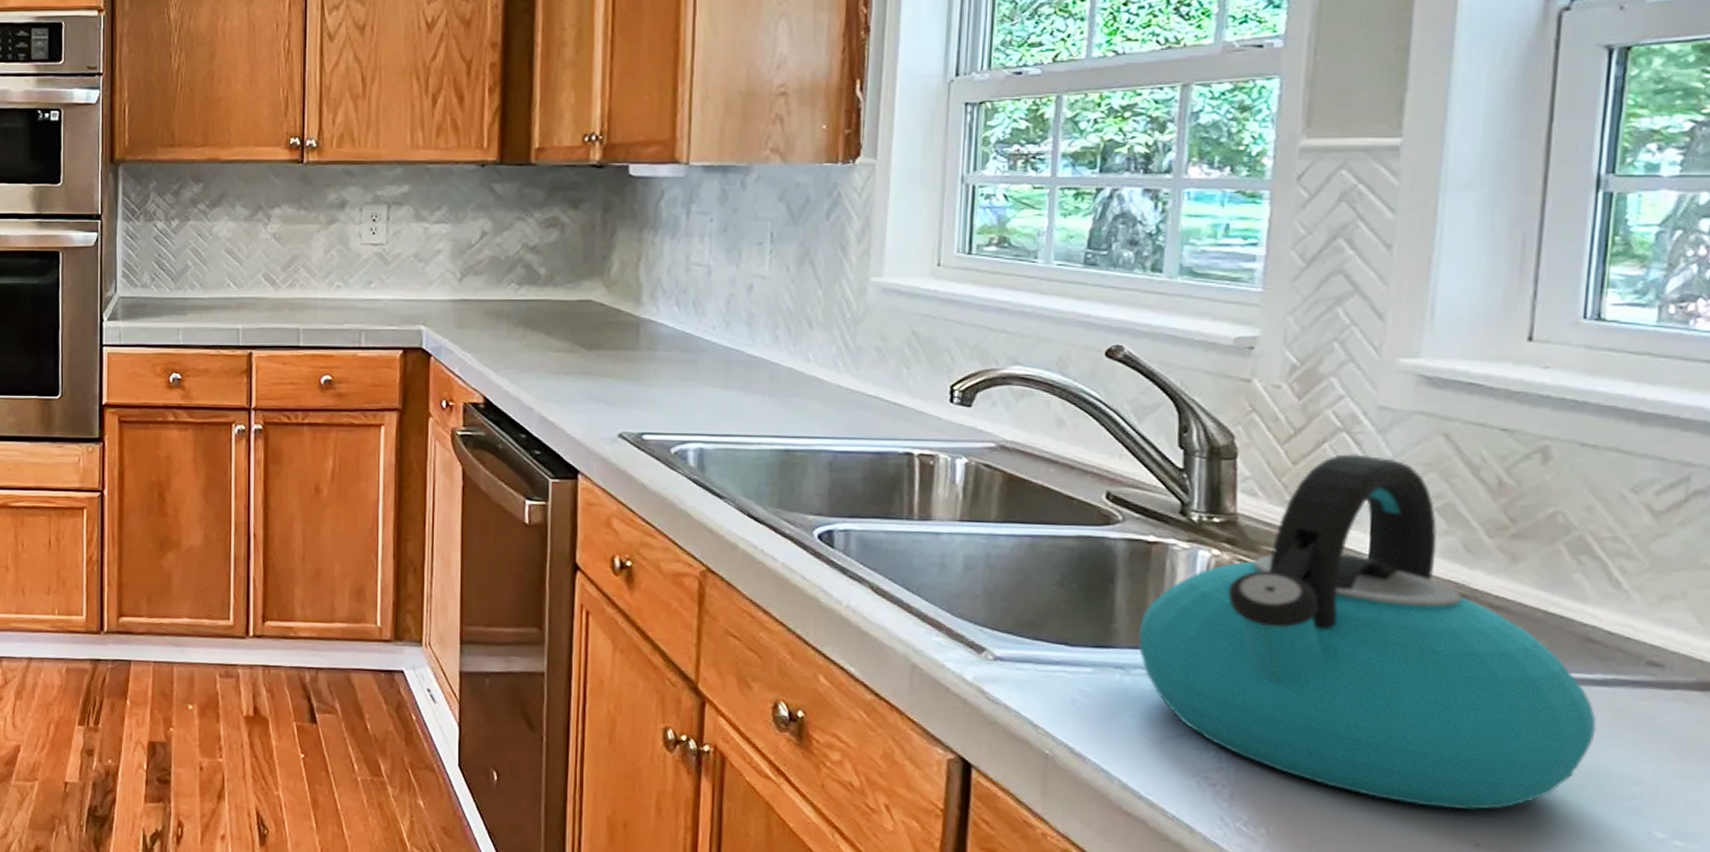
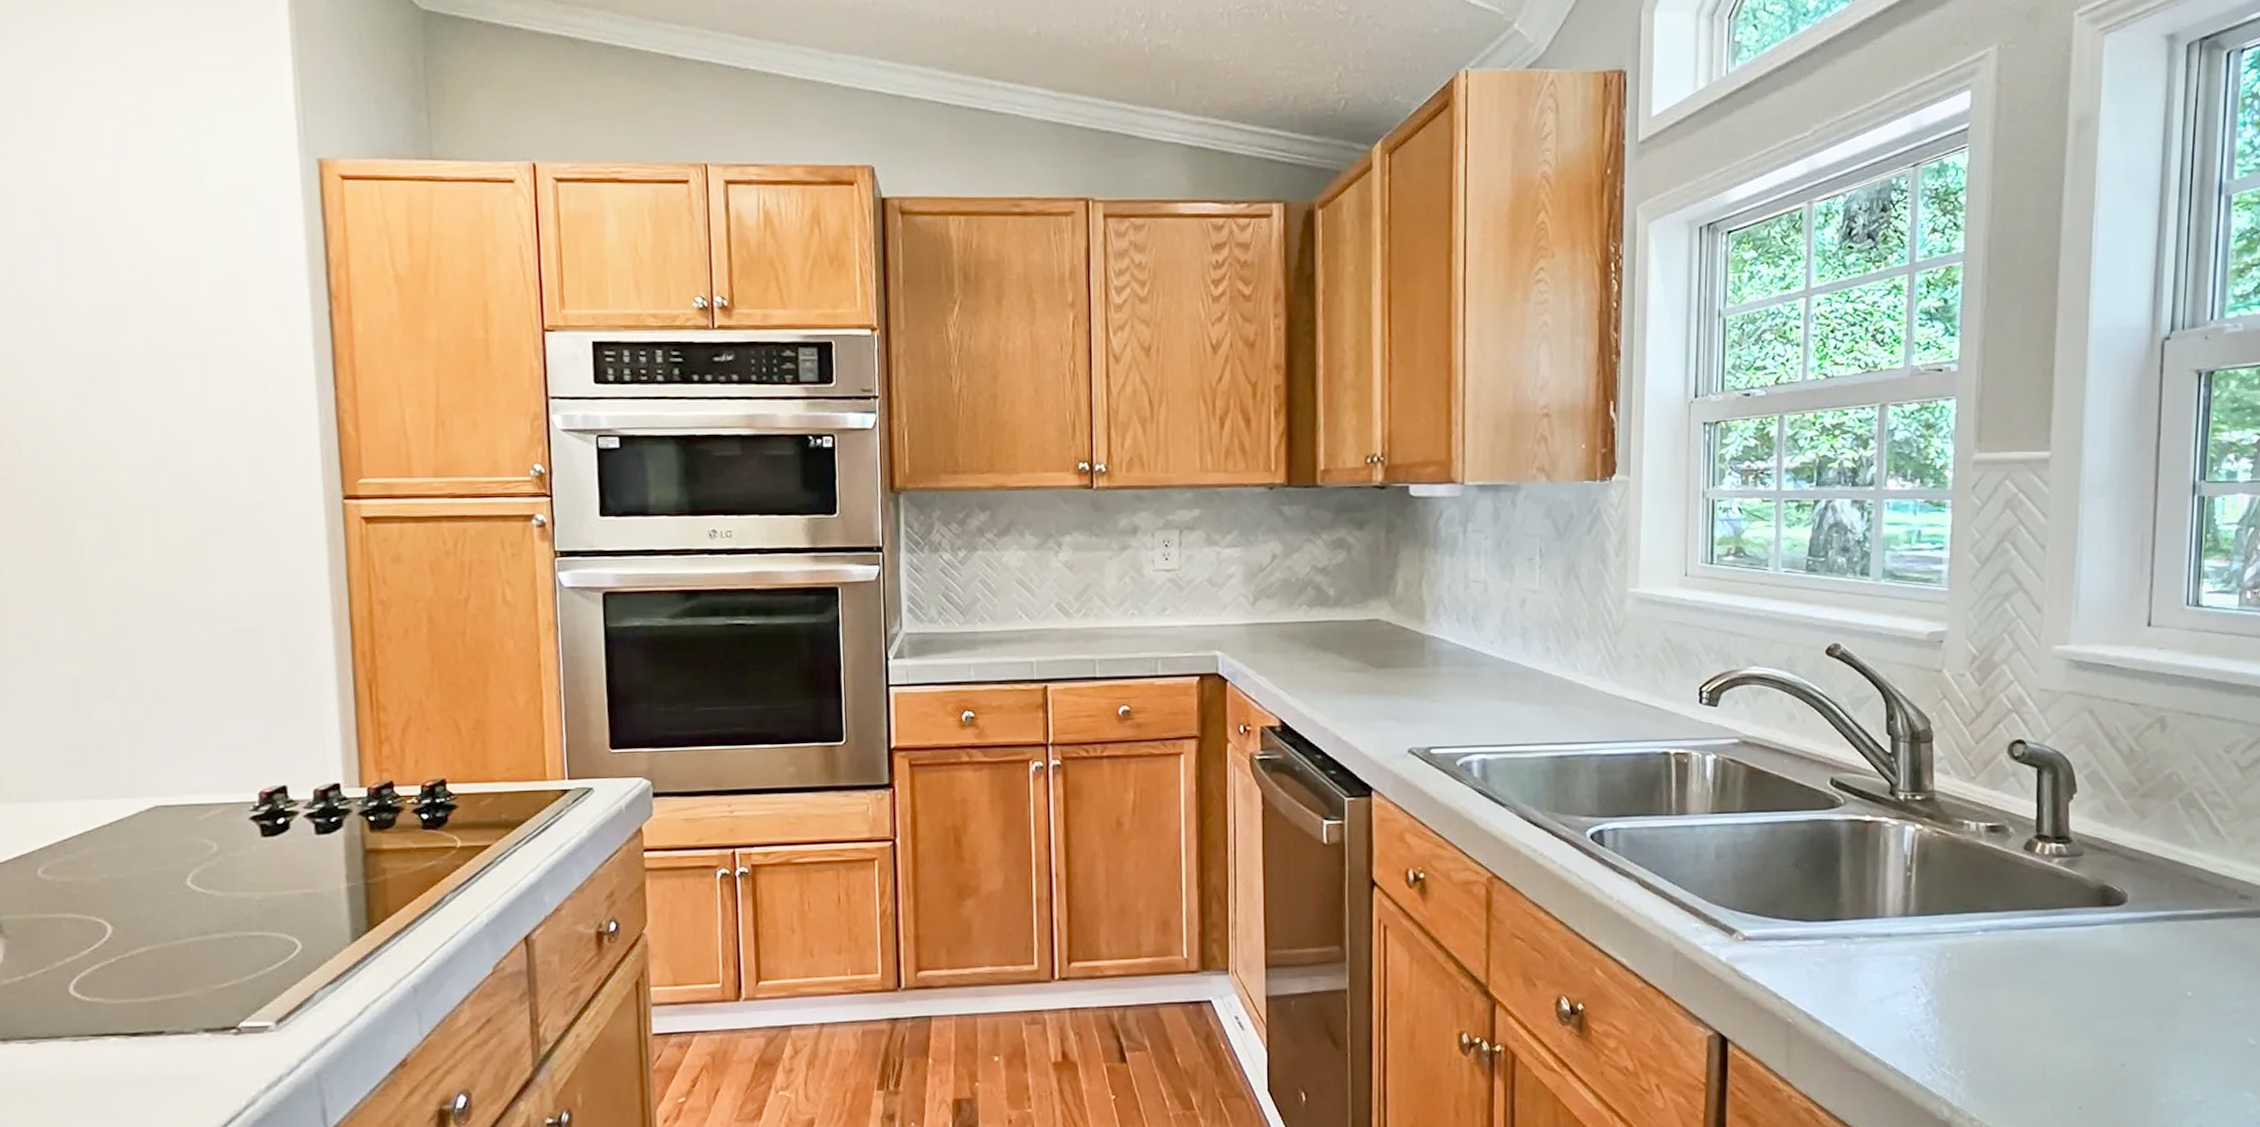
kettle: present [1138,454,1597,811] -> none [1859,731,2206,1037]

